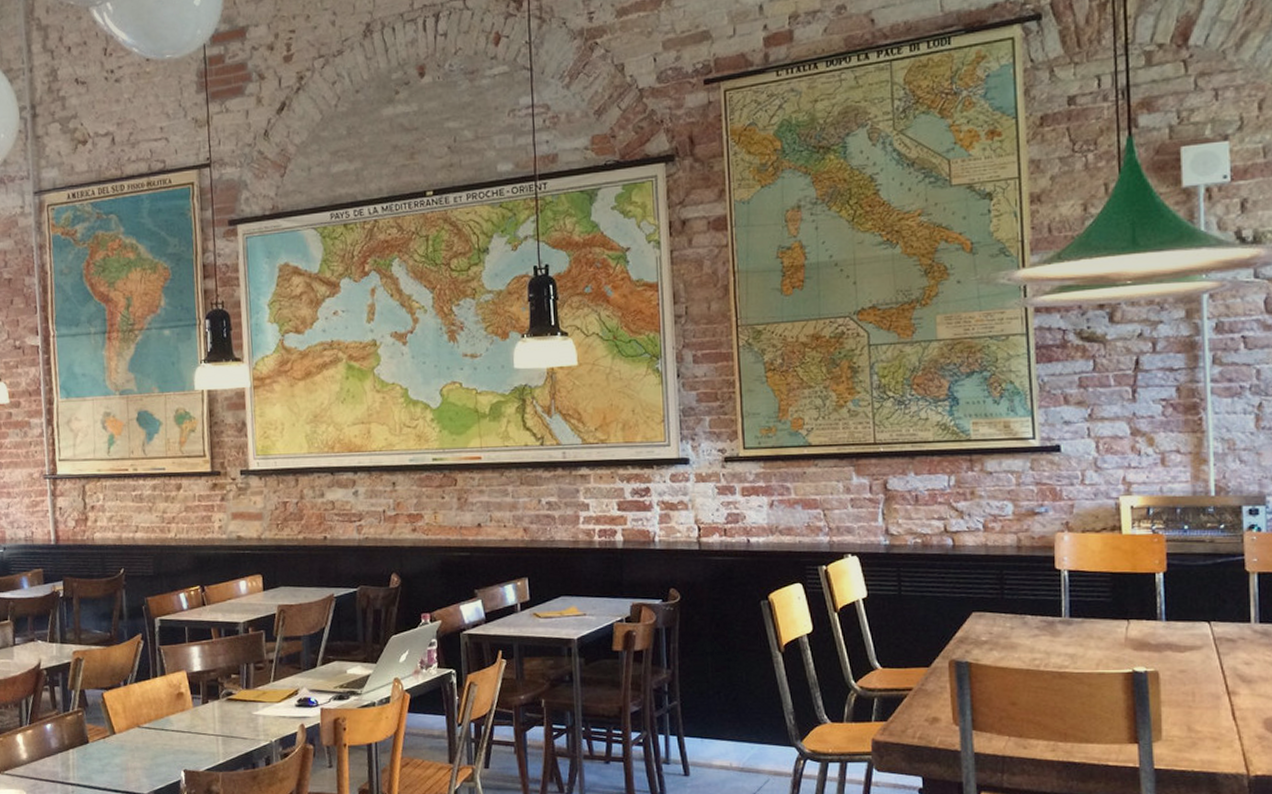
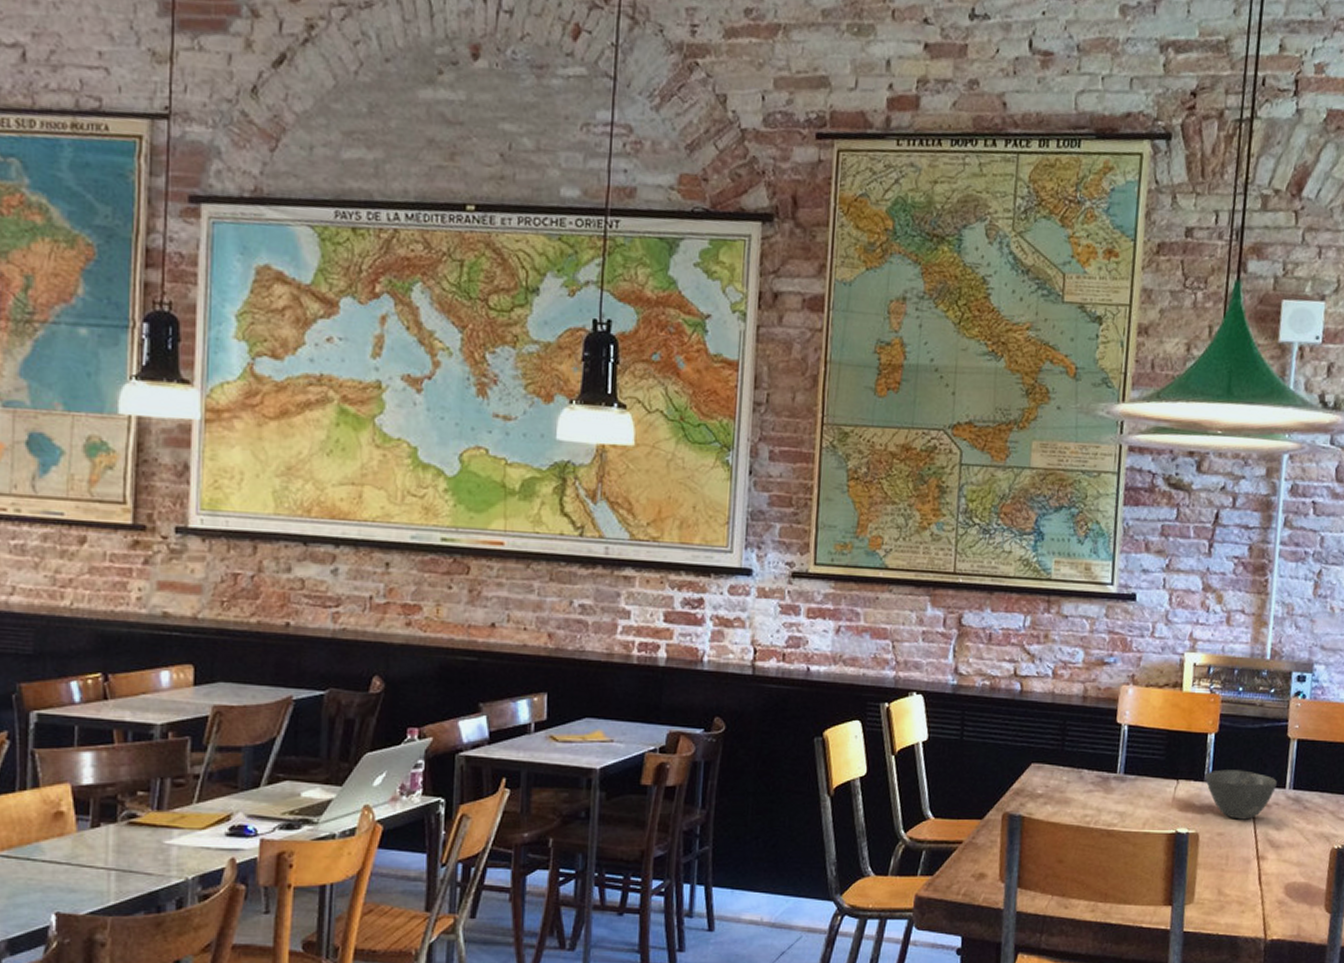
bowl: none [1159,607,1240,656] -> present [1205,769,1277,820]

